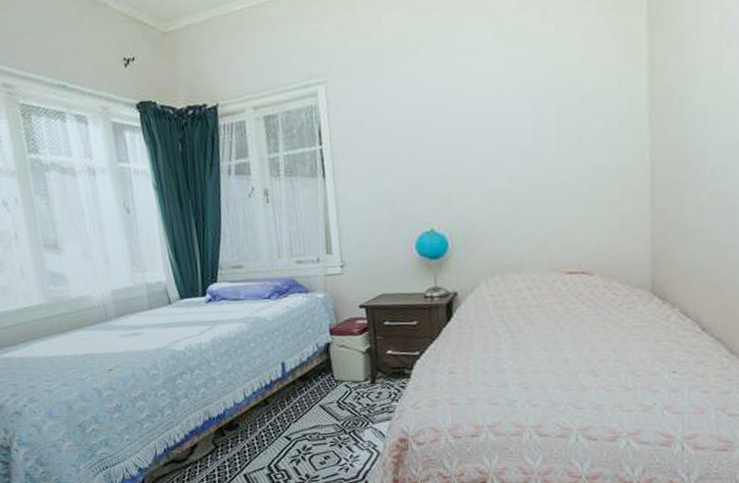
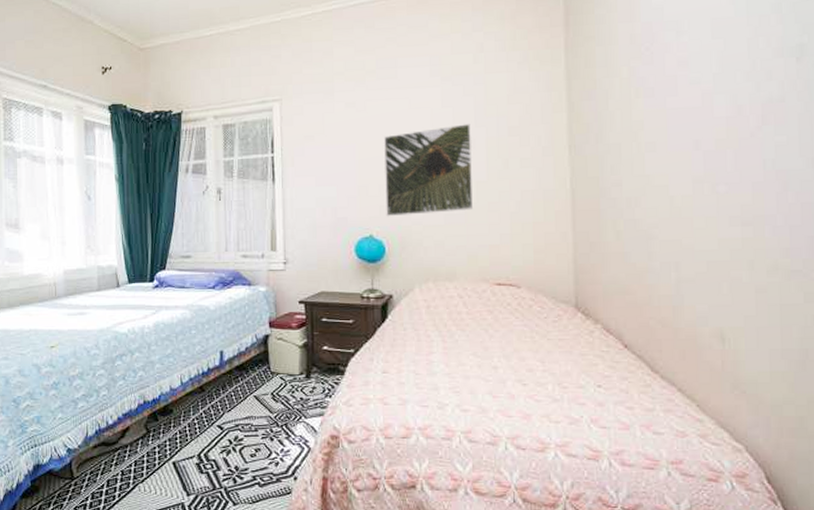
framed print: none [443,94,542,208] -> present [384,124,473,217]

